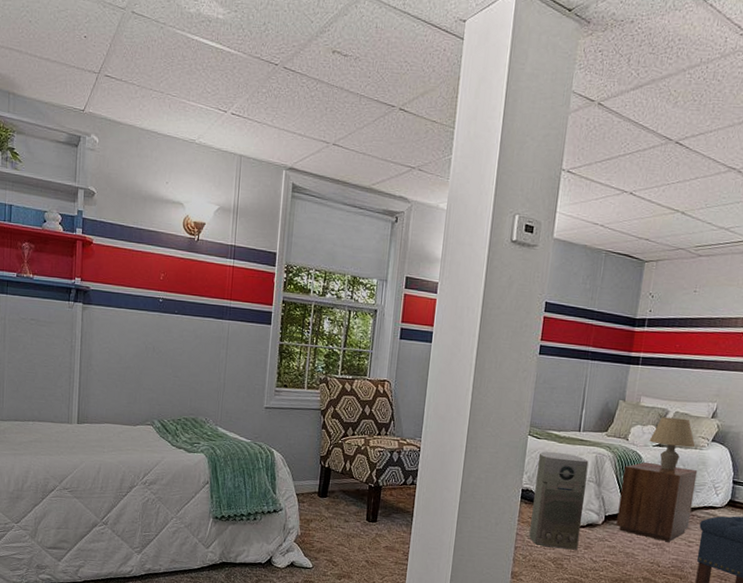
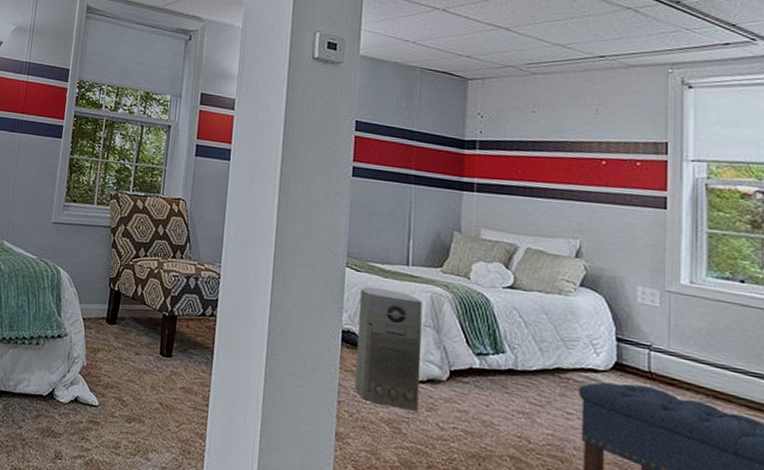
nightstand: present [616,462,698,542] -> none [465,306,566,412]
table lamp: present [649,417,696,471] -> none [497,253,559,320]

